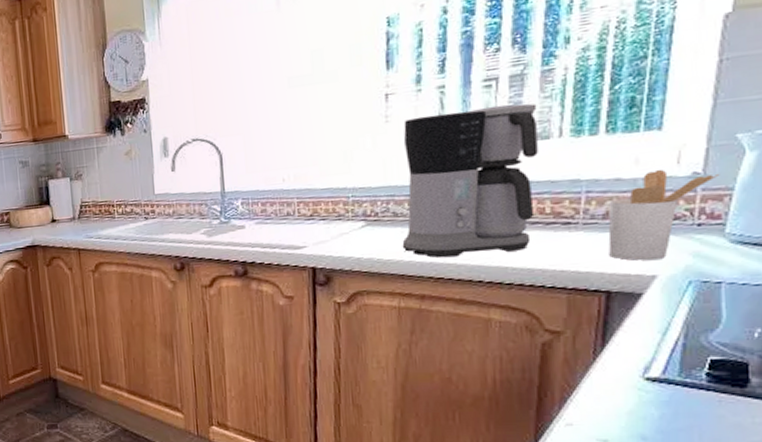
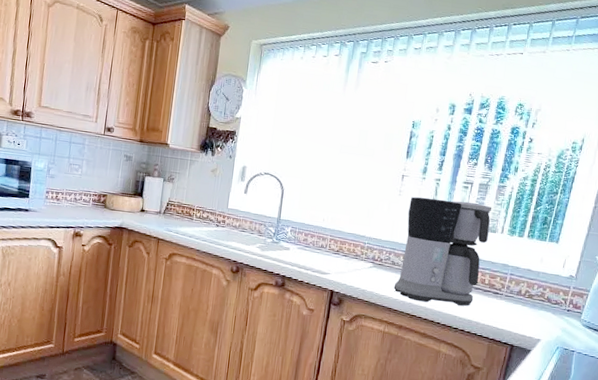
utensil holder: present [608,169,720,261] -> none [516,268,584,329]

